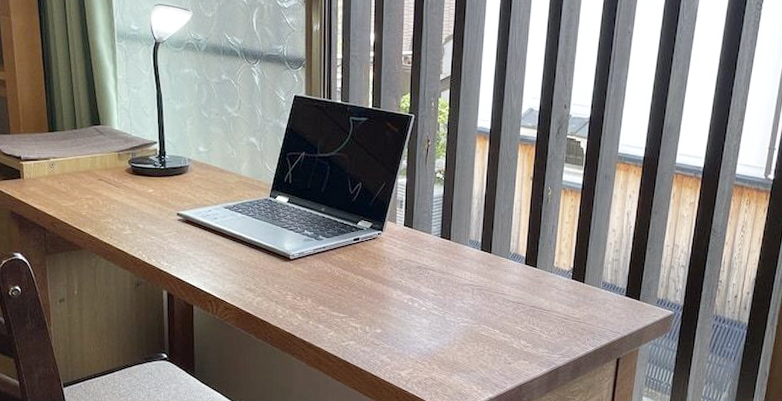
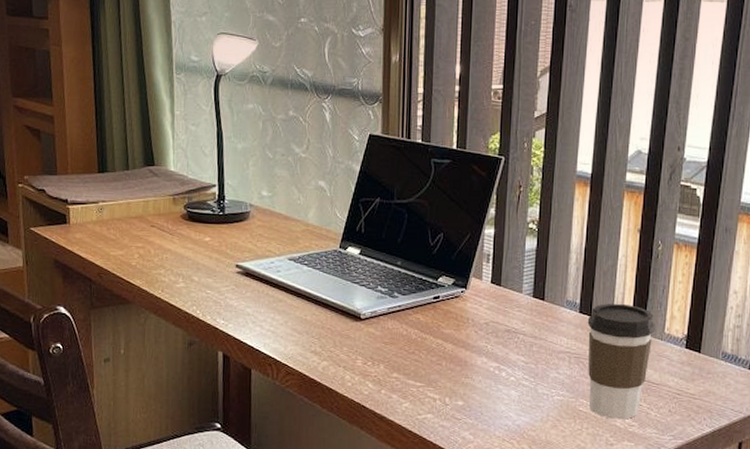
coffee cup: none [488,242,546,342] -> present [587,304,655,420]

